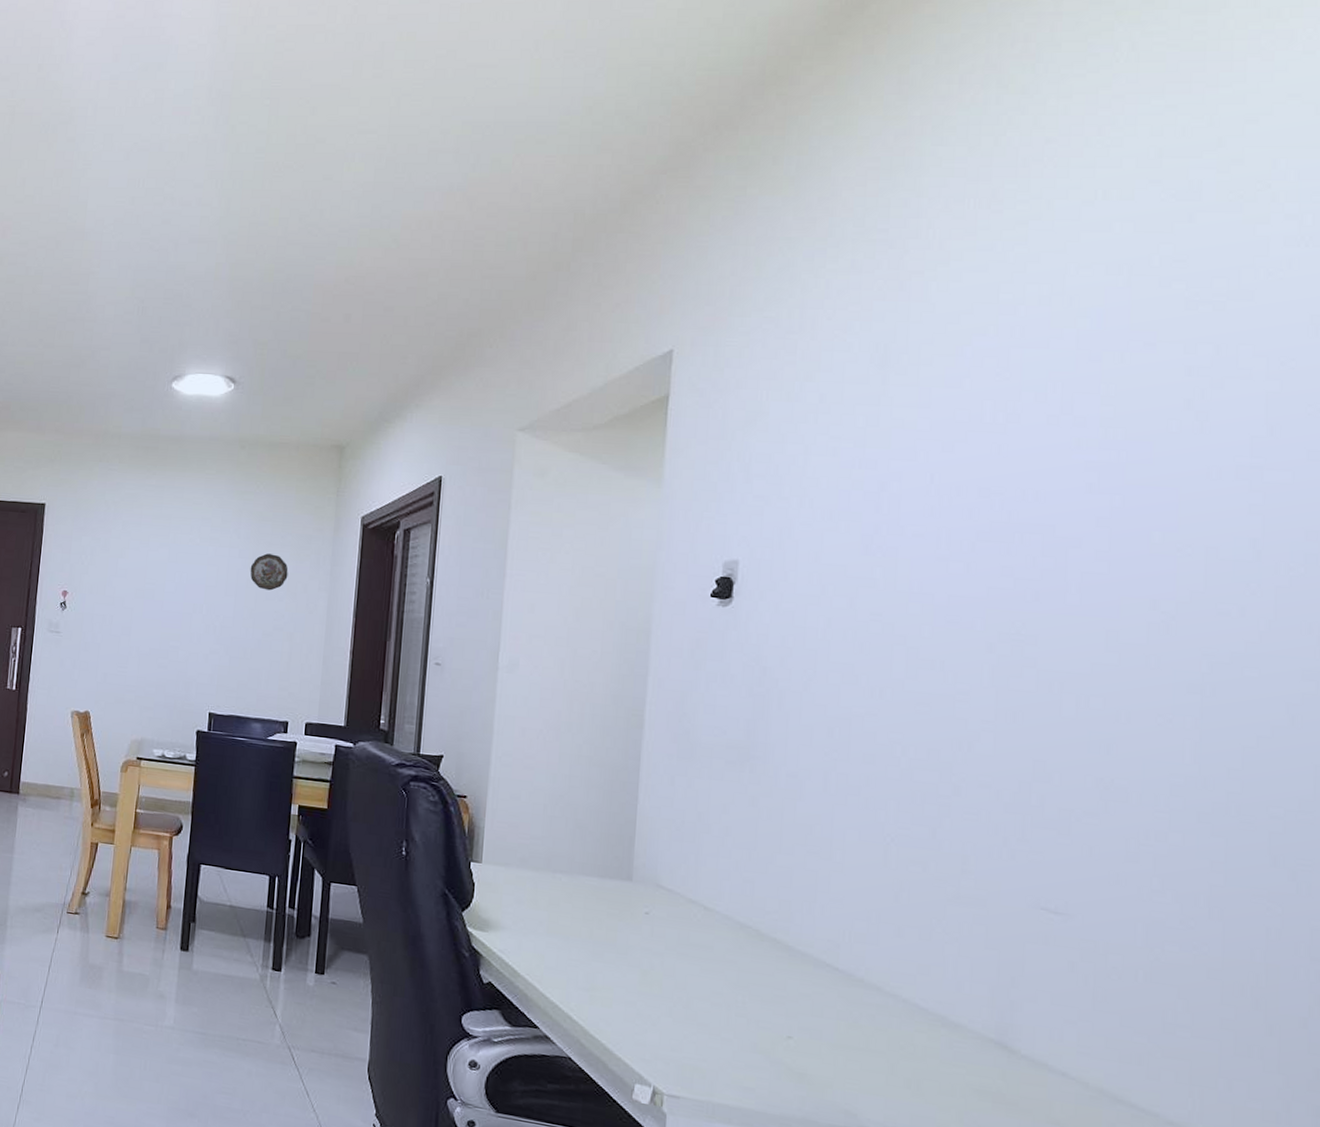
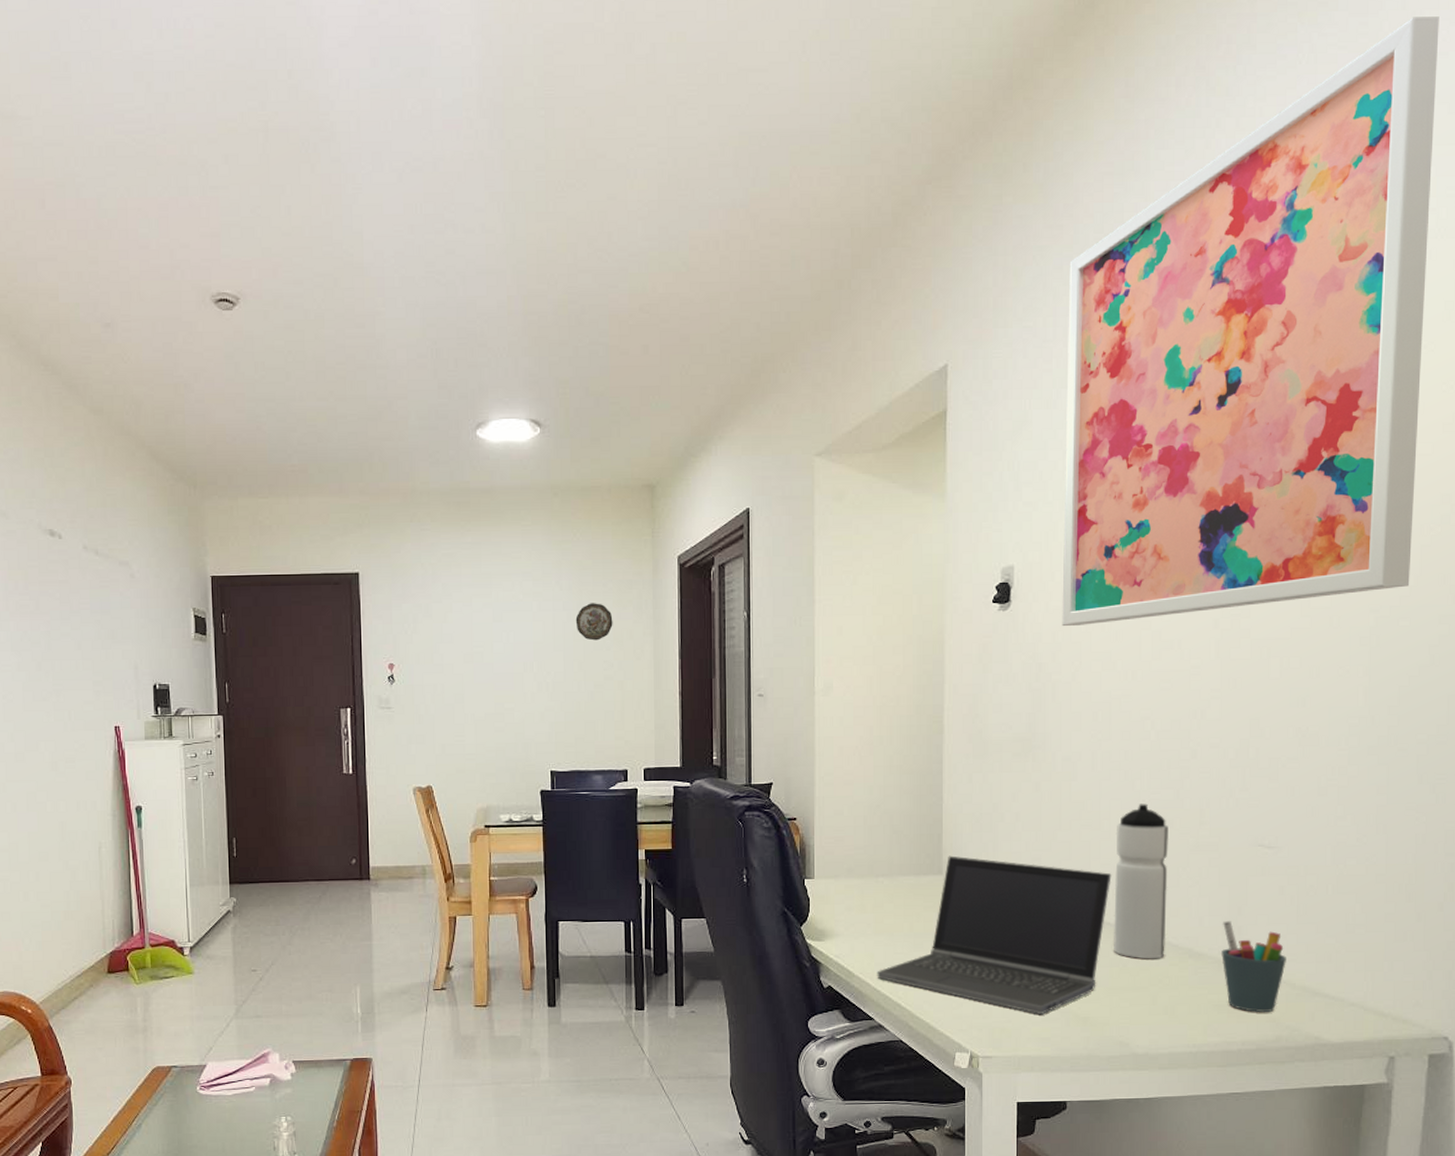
laptop computer: none [546,862,843,1060] -> present [877,855,1112,1014]
wall art: none [794,14,1303,633] -> present [1062,16,1439,627]
water bottle: none [841,837,920,1021] -> present [1112,803,1169,959]
pen holder: none [985,991,1077,1112] -> present [1220,921,1286,1012]

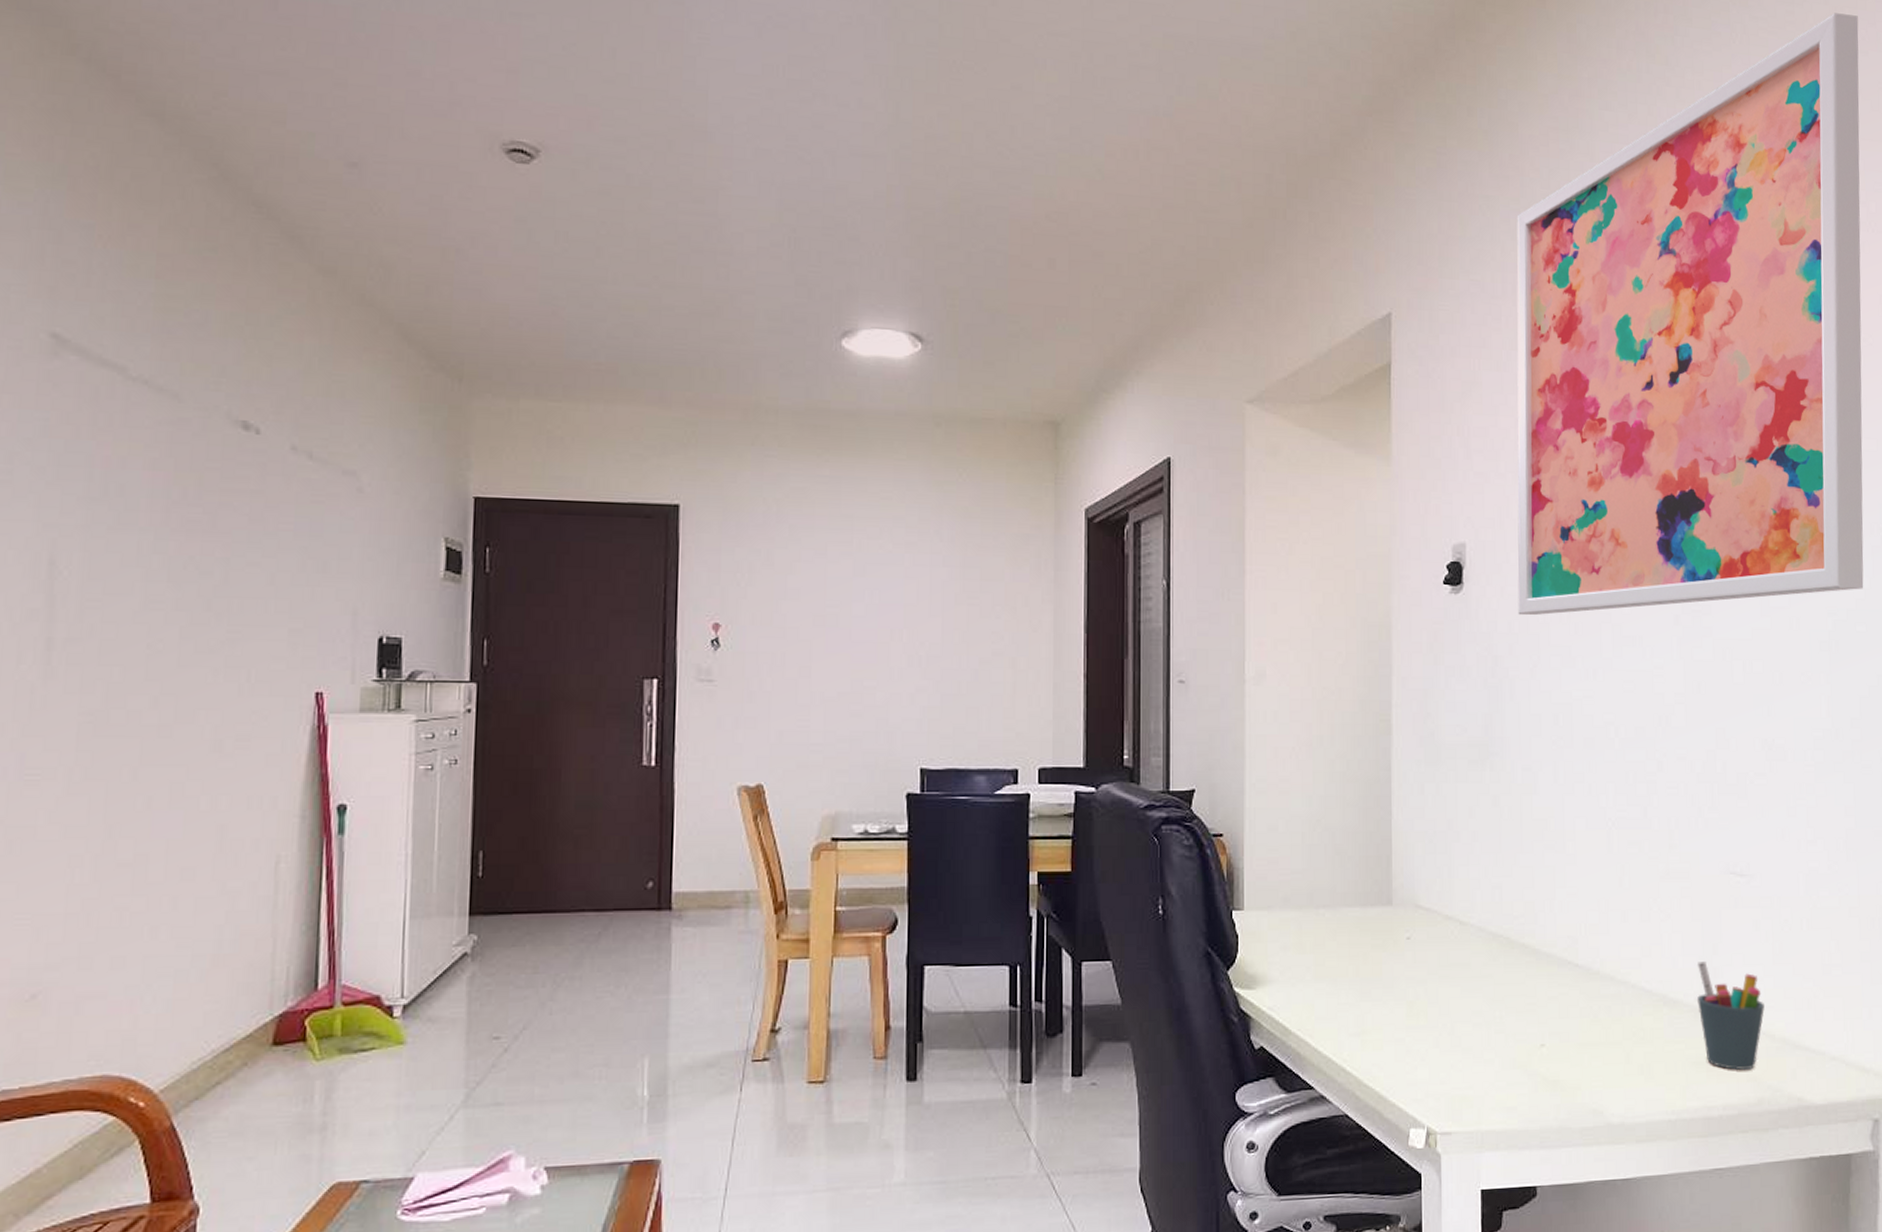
decorative plate: present [575,603,613,641] -> none [958,559,1005,606]
laptop computer: present [877,855,1112,1014] -> none [1317,882,1579,1078]
water bottle: present [1112,803,1169,959] -> none [1581,822,1639,1008]

